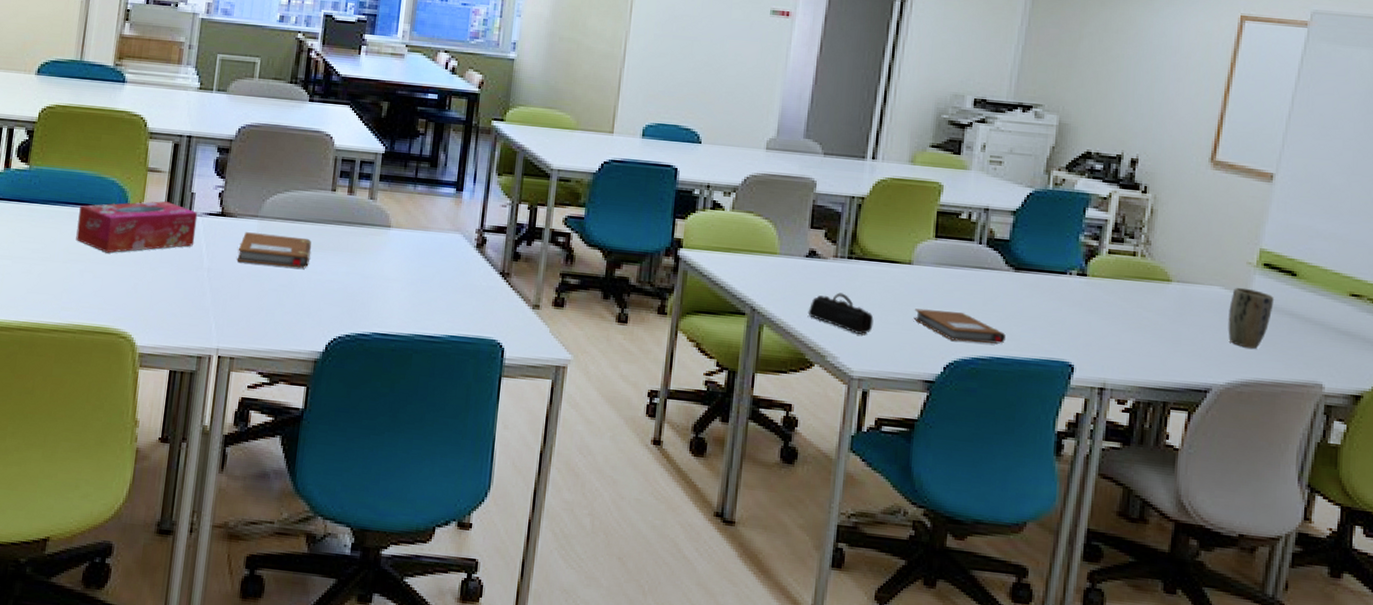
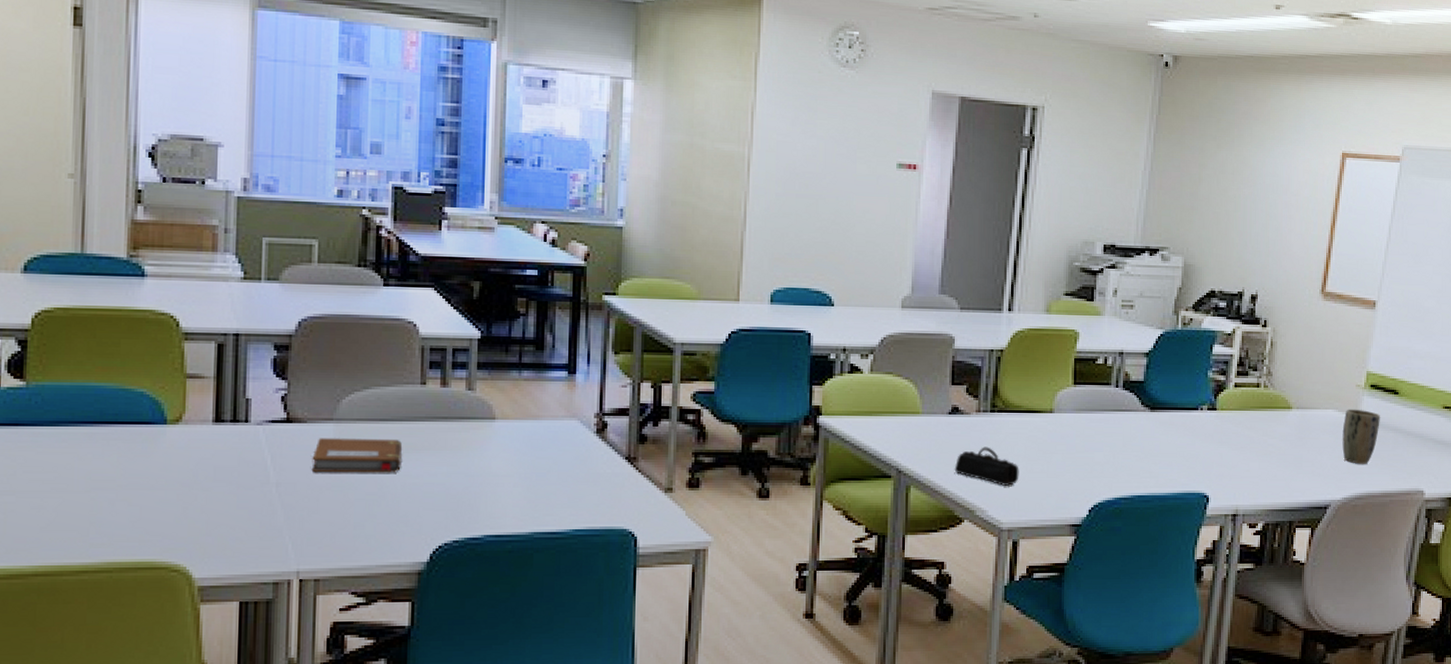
tissue box: present [76,201,198,254] -> none [99,410,257,477]
notebook: present [913,308,1006,344] -> none [1057,455,1145,483]

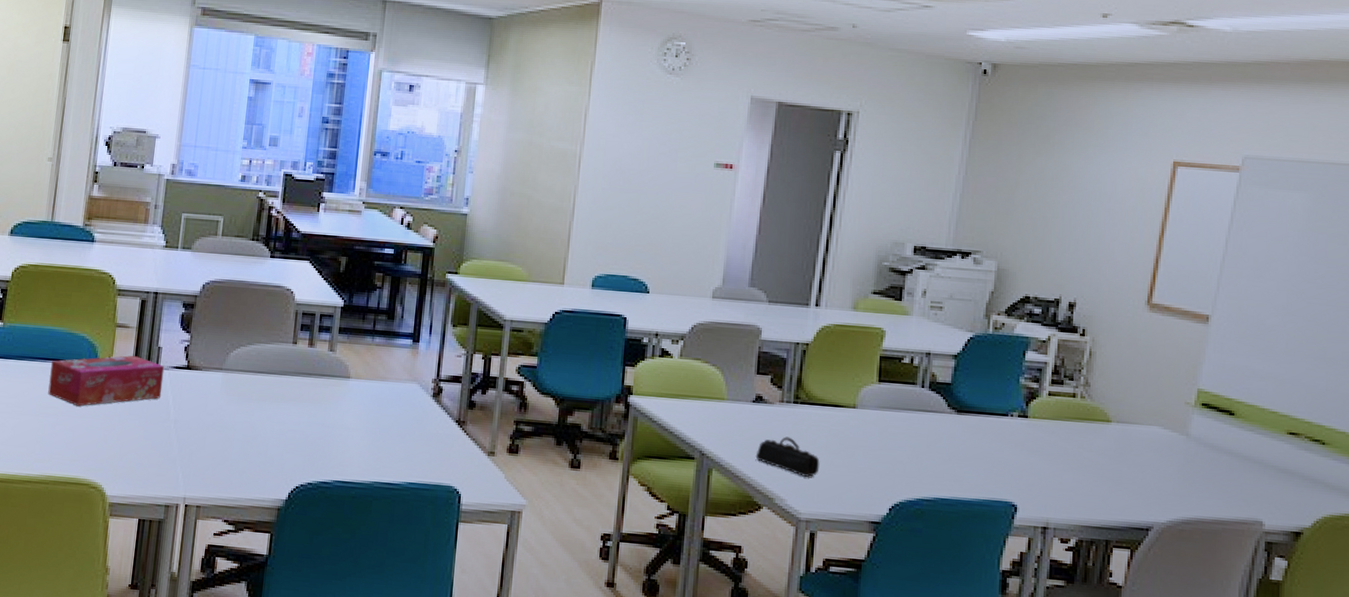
tissue box: none [99,410,257,477] -> present [48,355,165,407]
notebook: present [311,438,403,473] -> none [202,384,274,419]
plant pot: present [1342,409,1380,464] -> none [1168,427,1212,487]

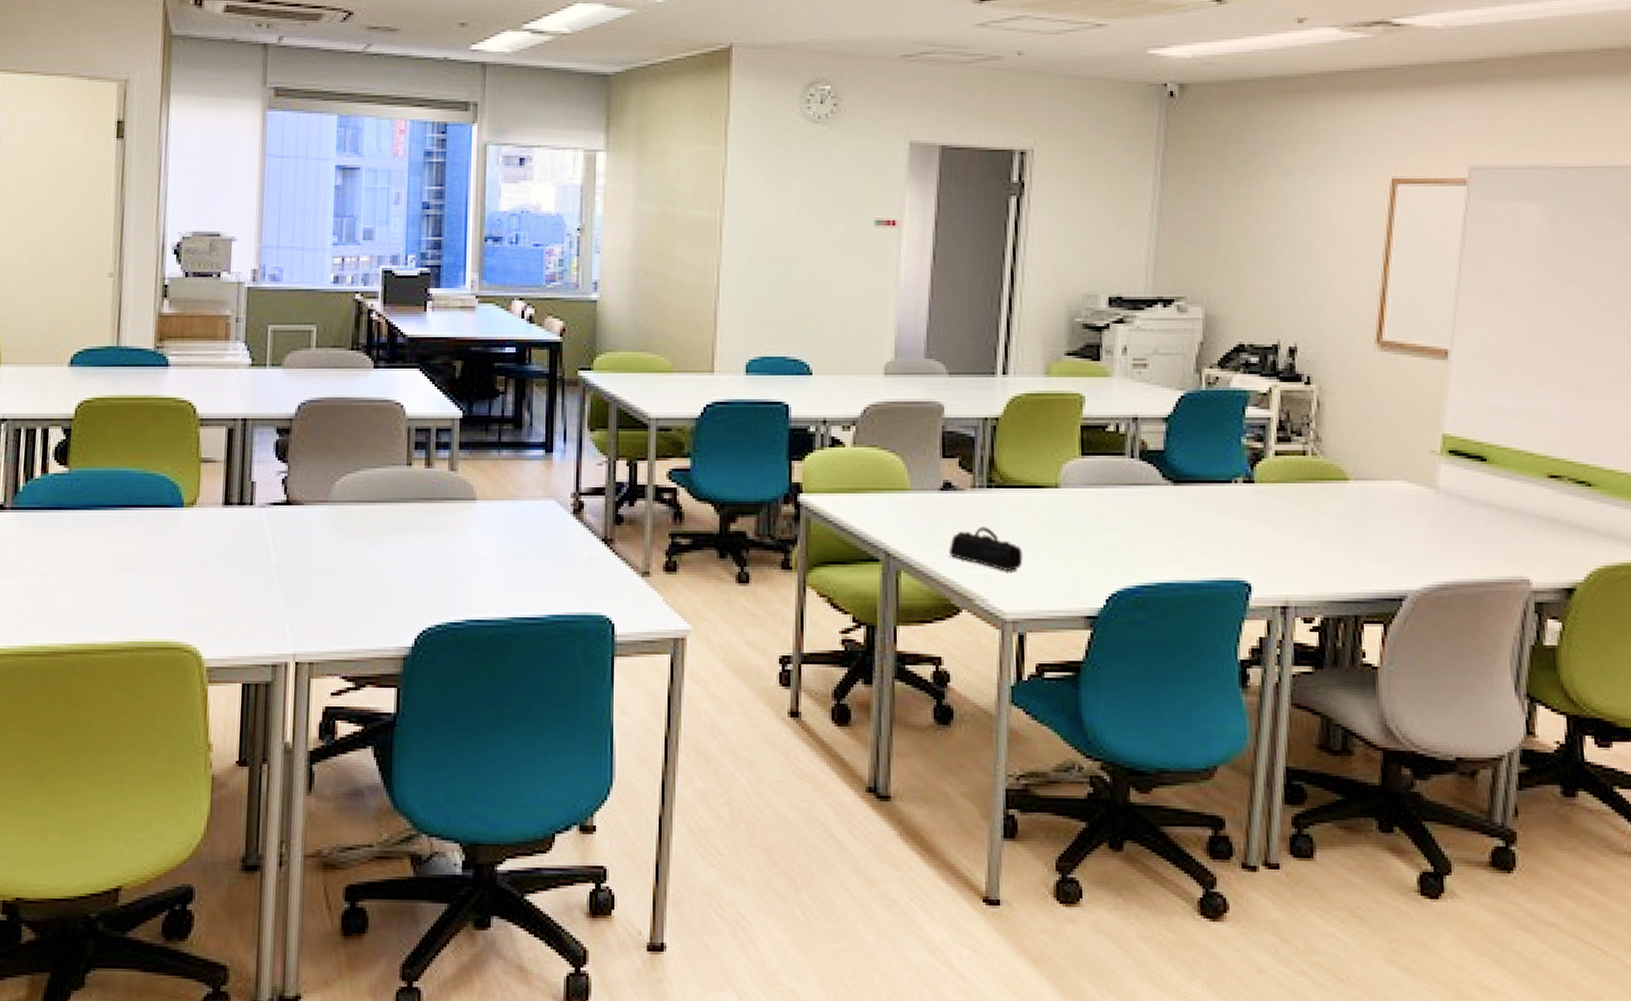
tissue box: present [48,355,165,407] -> none [126,493,260,558]

